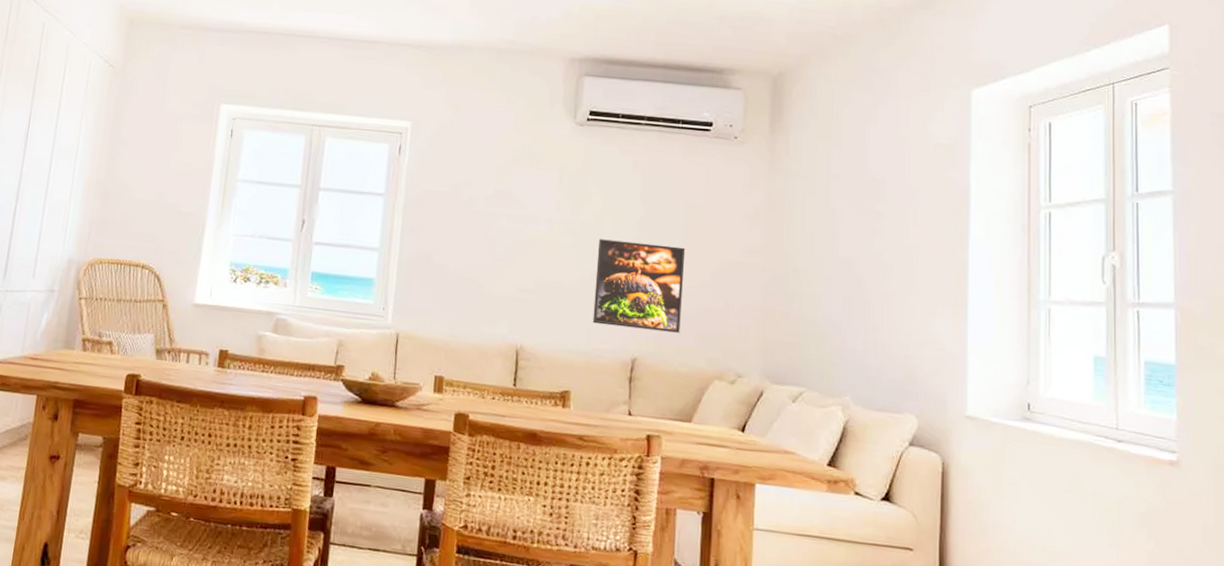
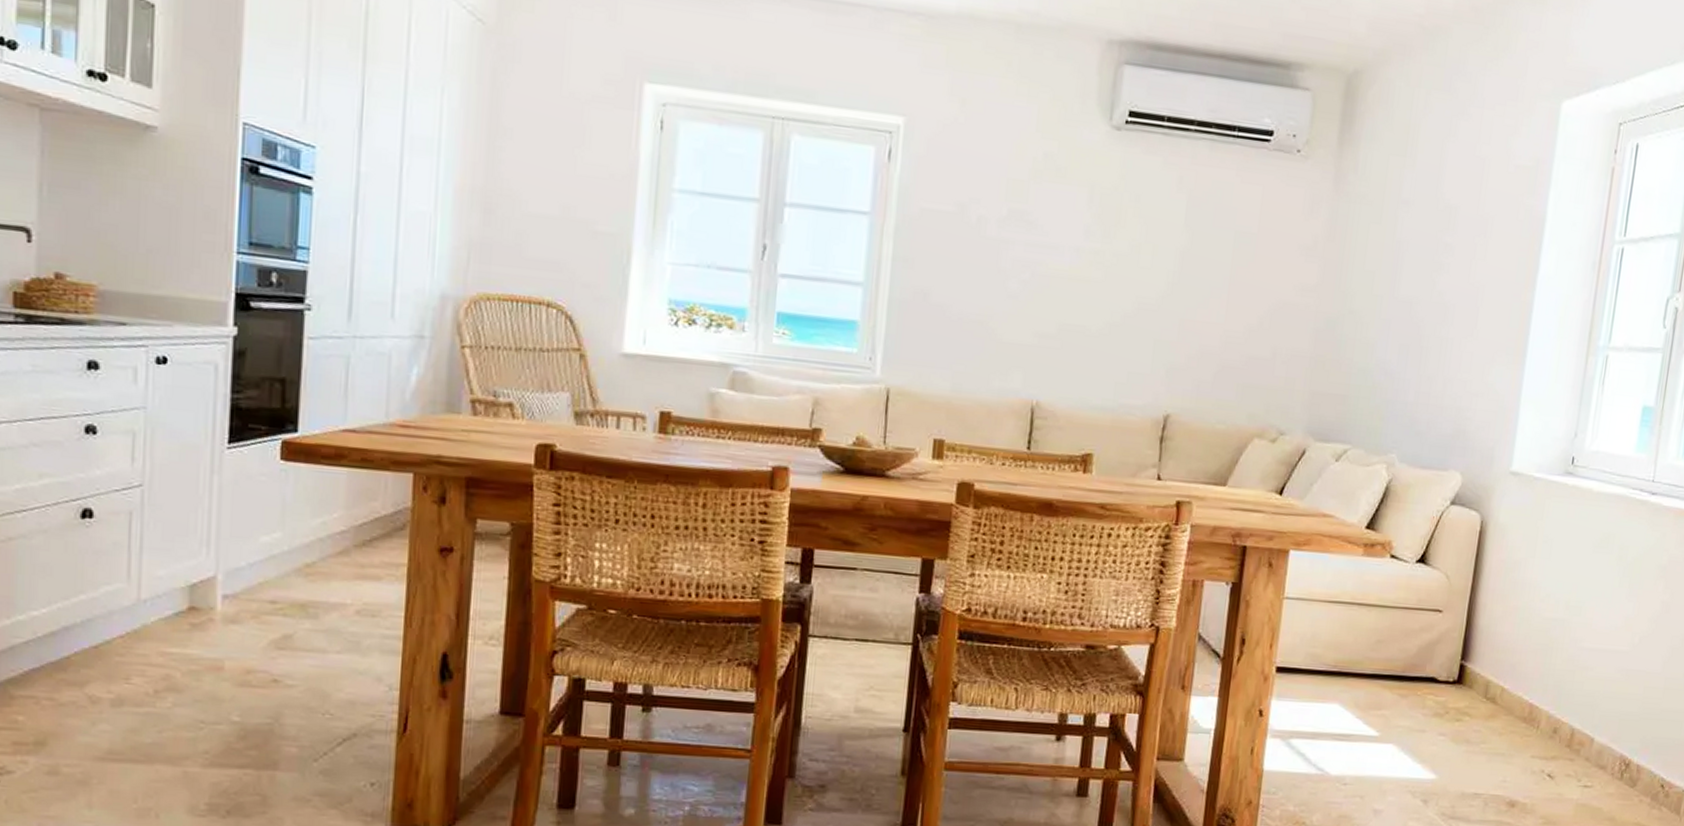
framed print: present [592,239,686,333] -> none [1121,273,1233,385]

